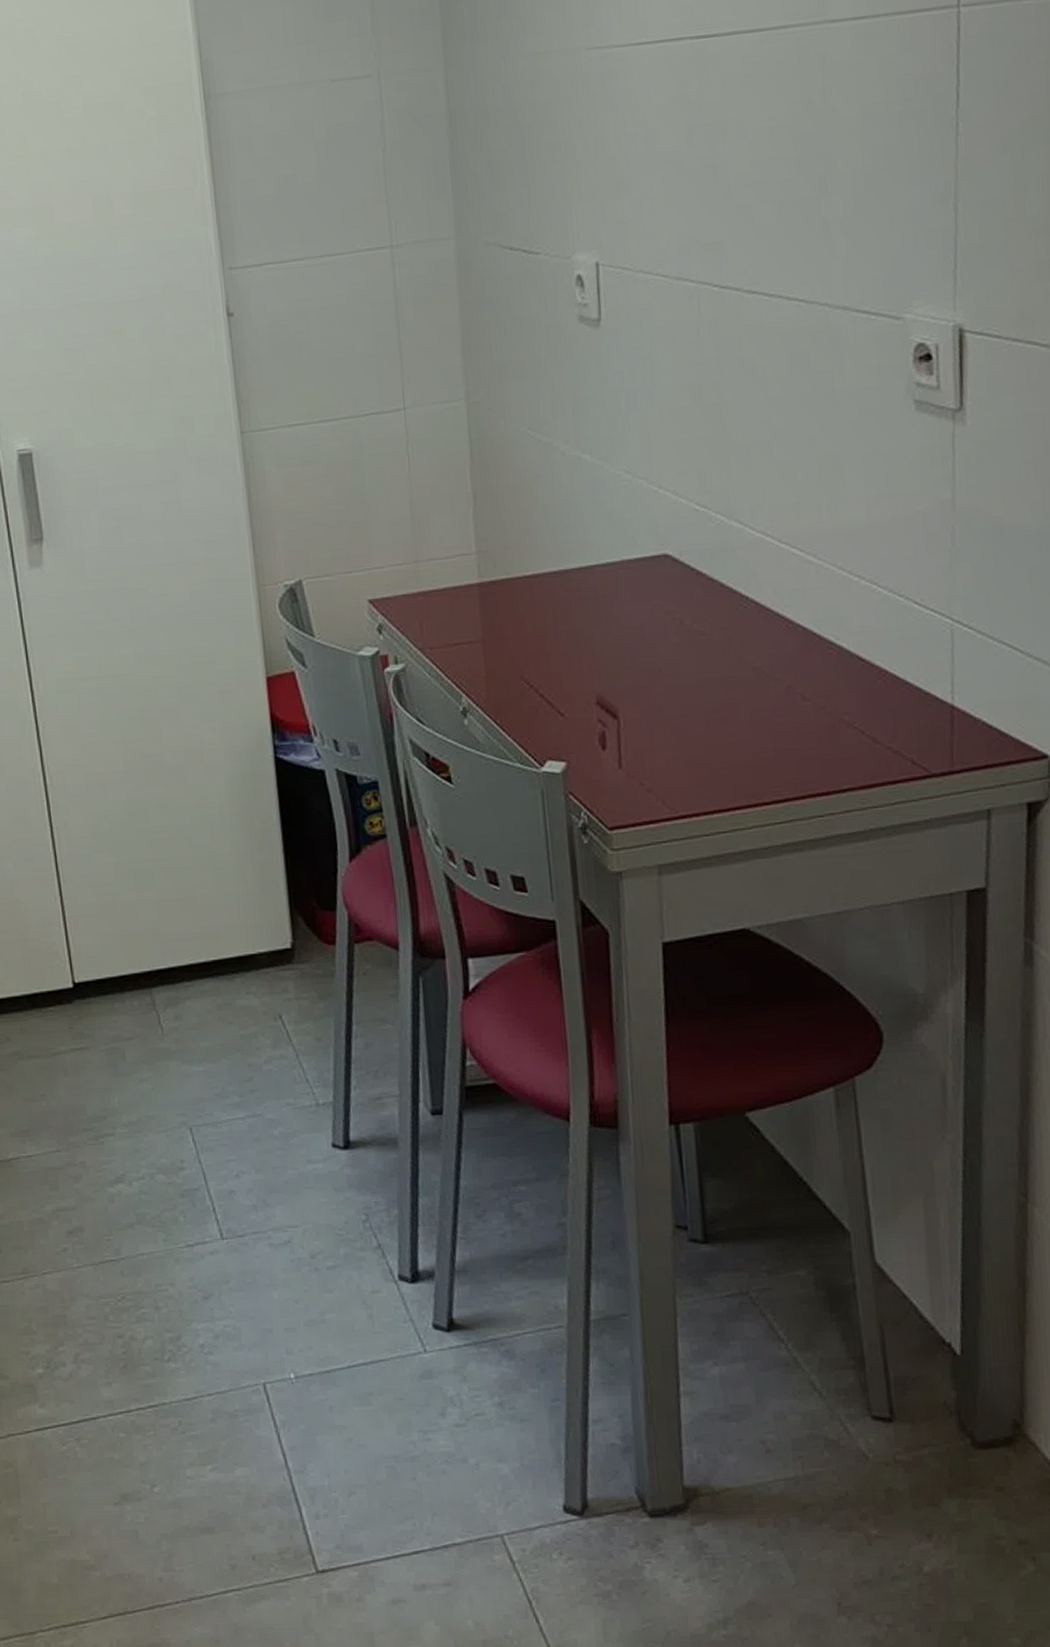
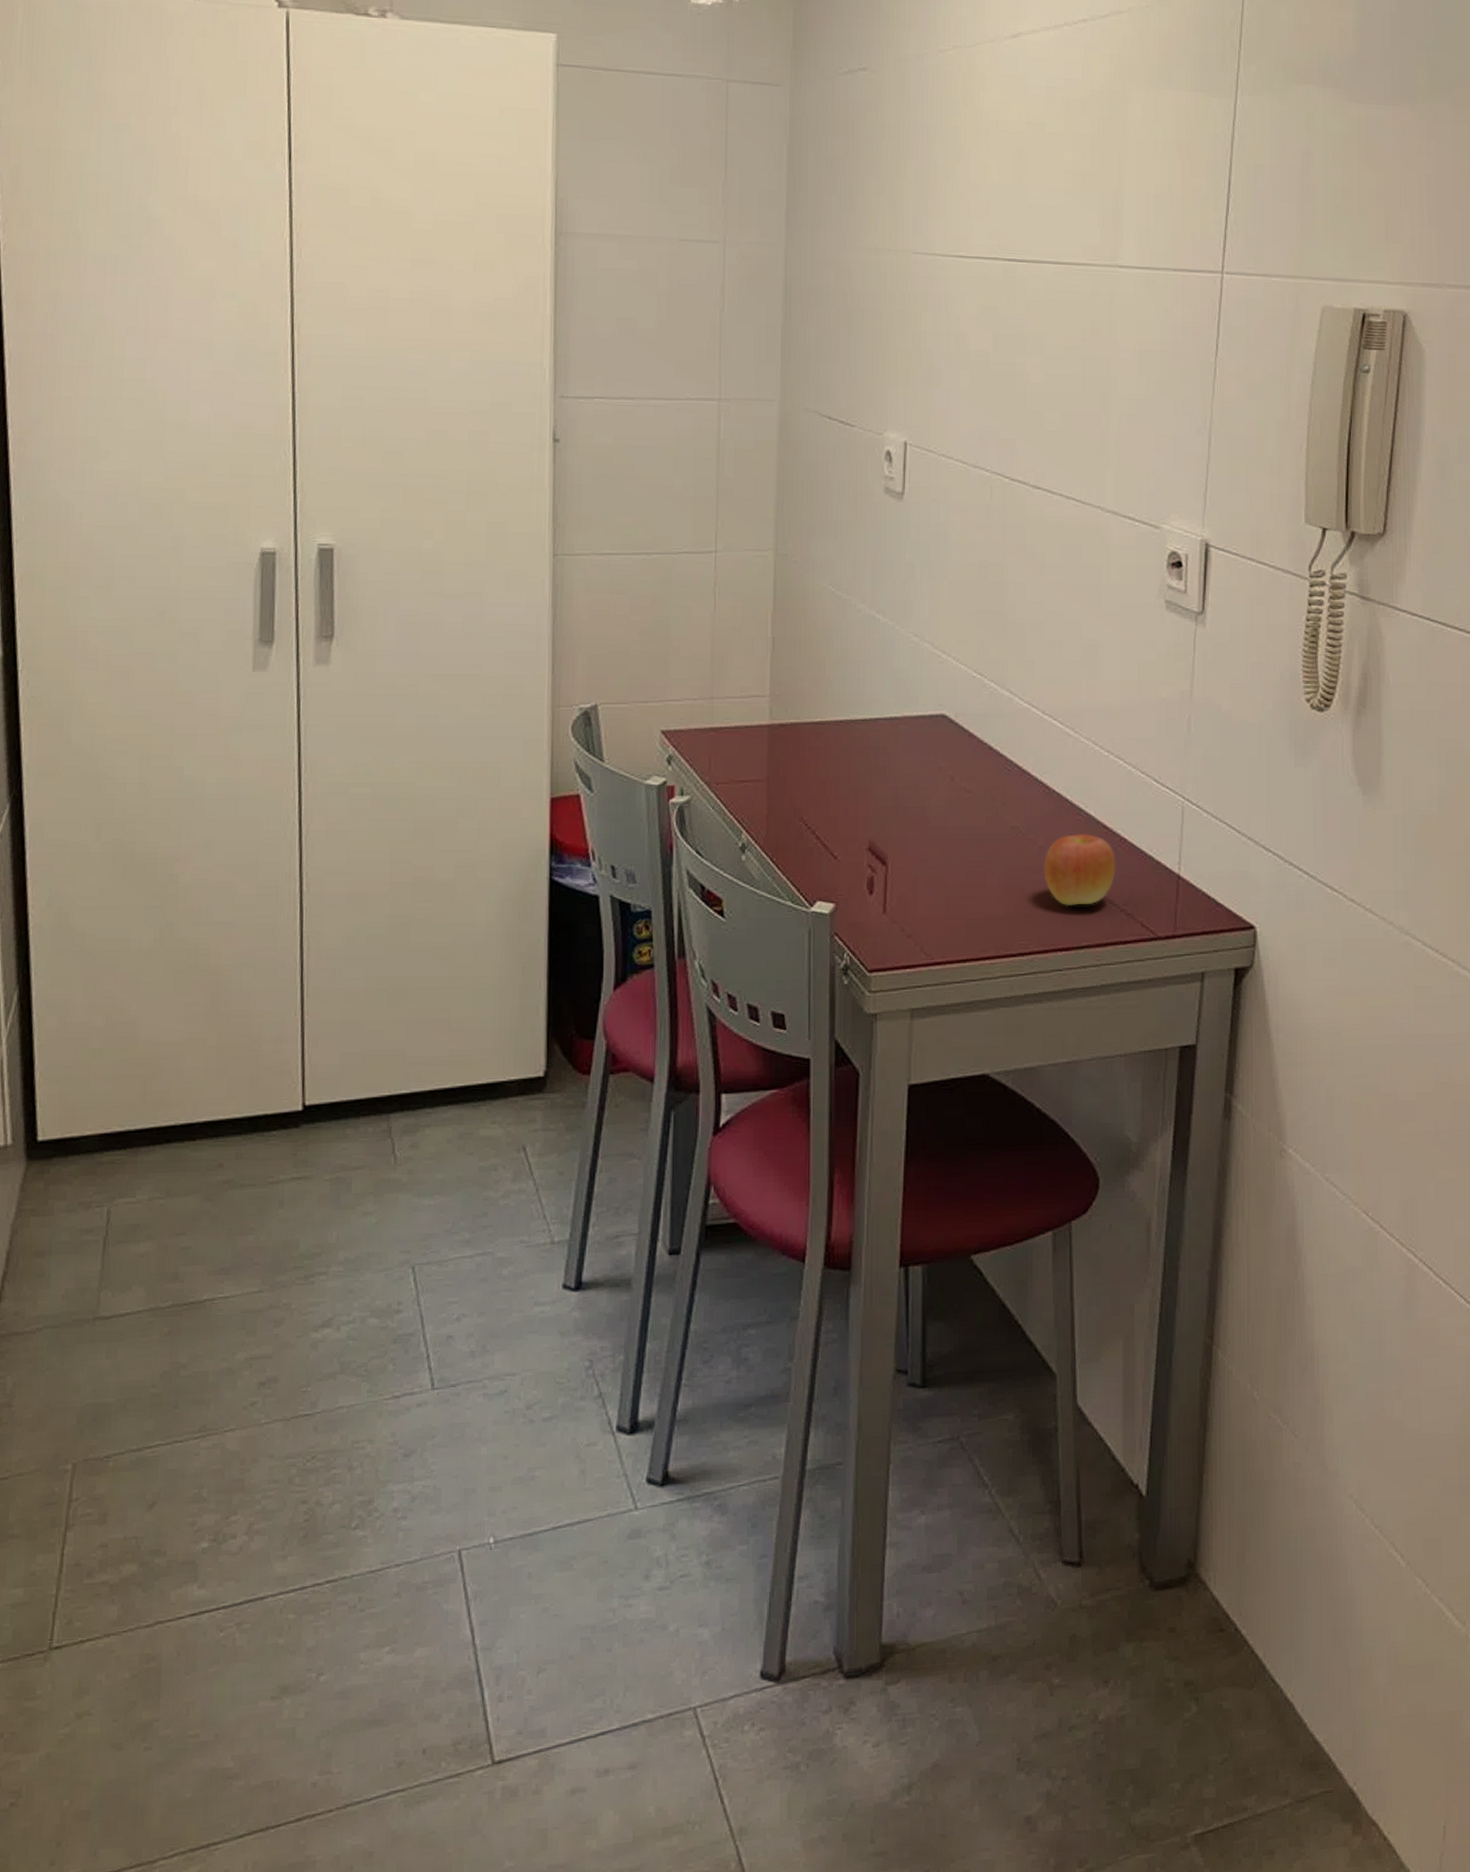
apple: none [793,667,878,748] -> present [1043,833,1116,907]

